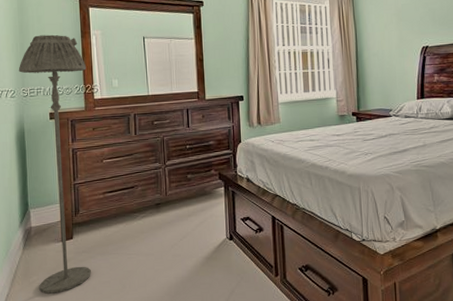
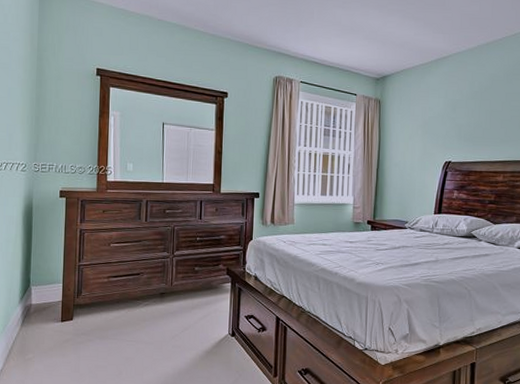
floor lamp: present [18,34,91,294] -> none [31,110,102,373]

